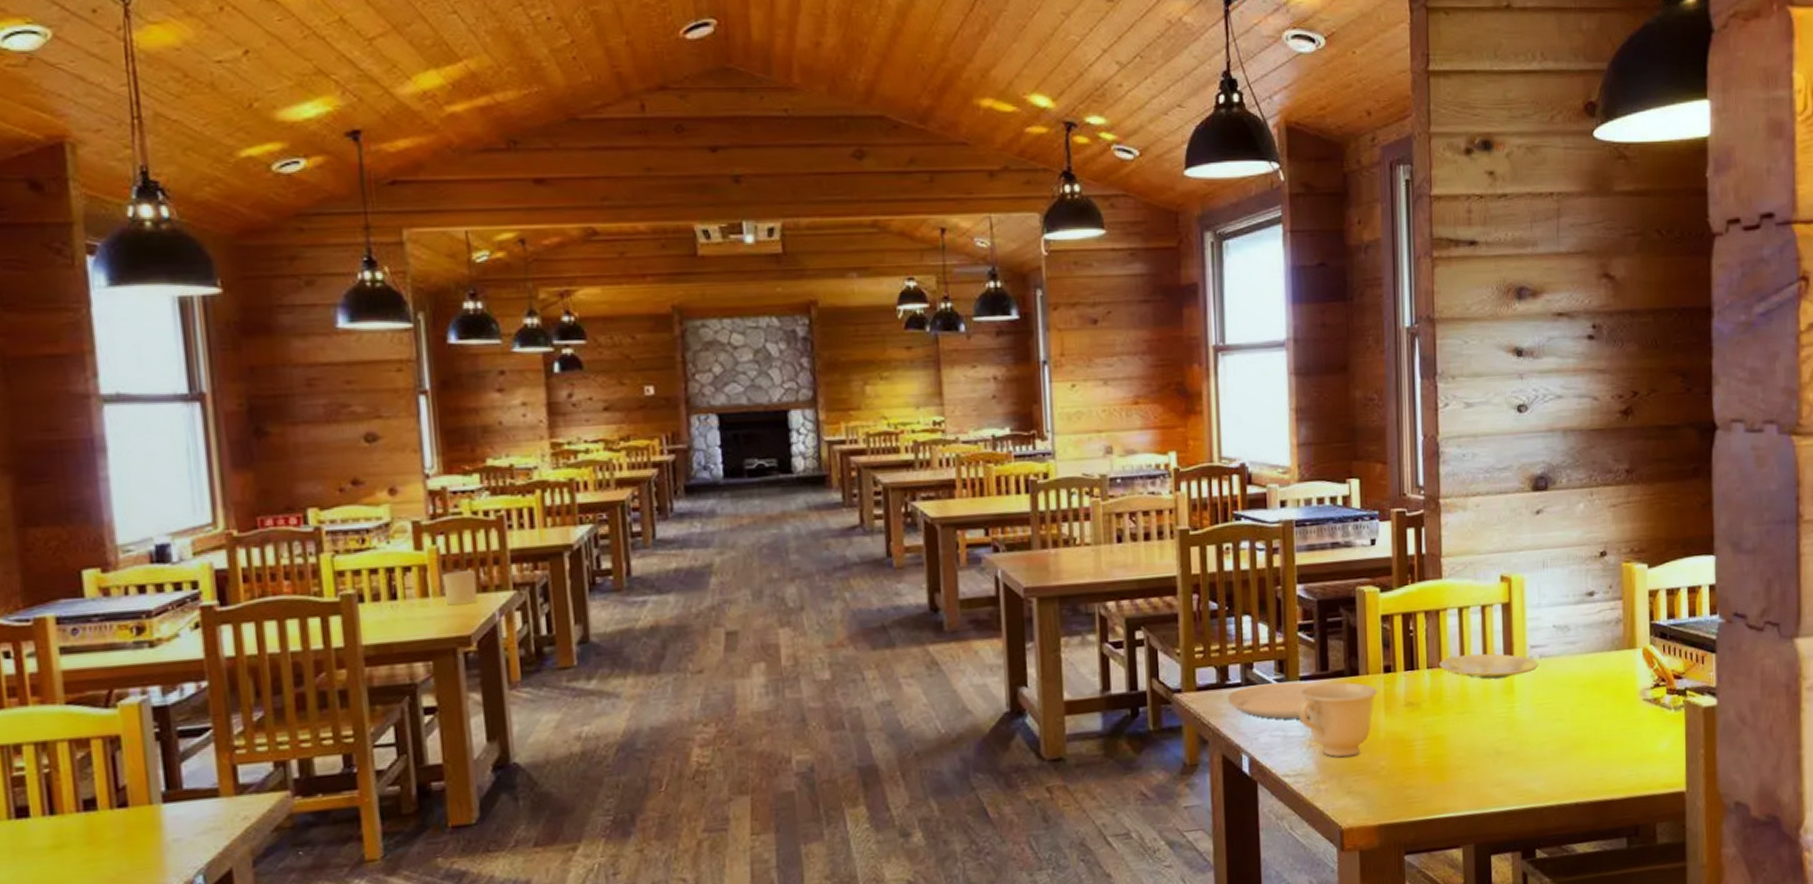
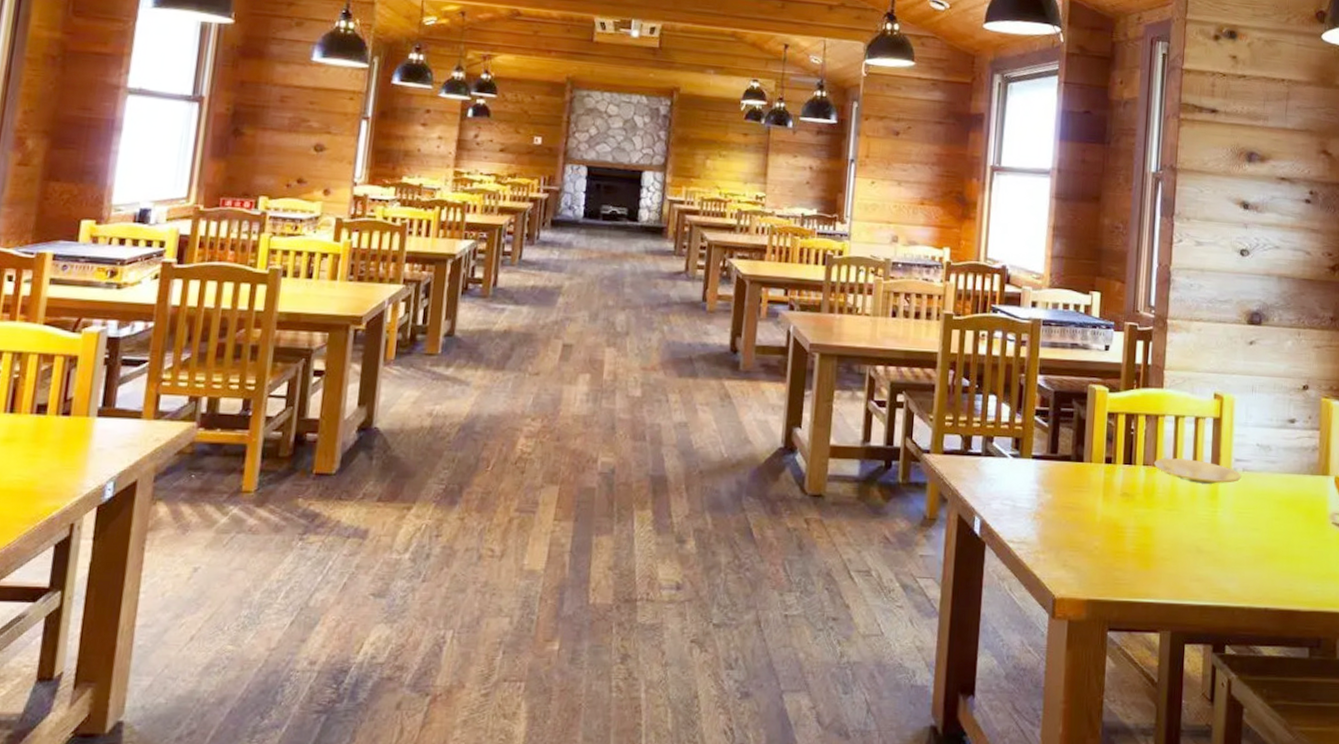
mug: present [442,570,478,606] -> none [348,262,377,291]
plate: present [1227,681,1325,719] -> none [968,456,1053,492]
teacup: present [1298,681,1378,758] -> none [1028,464,1099,533]

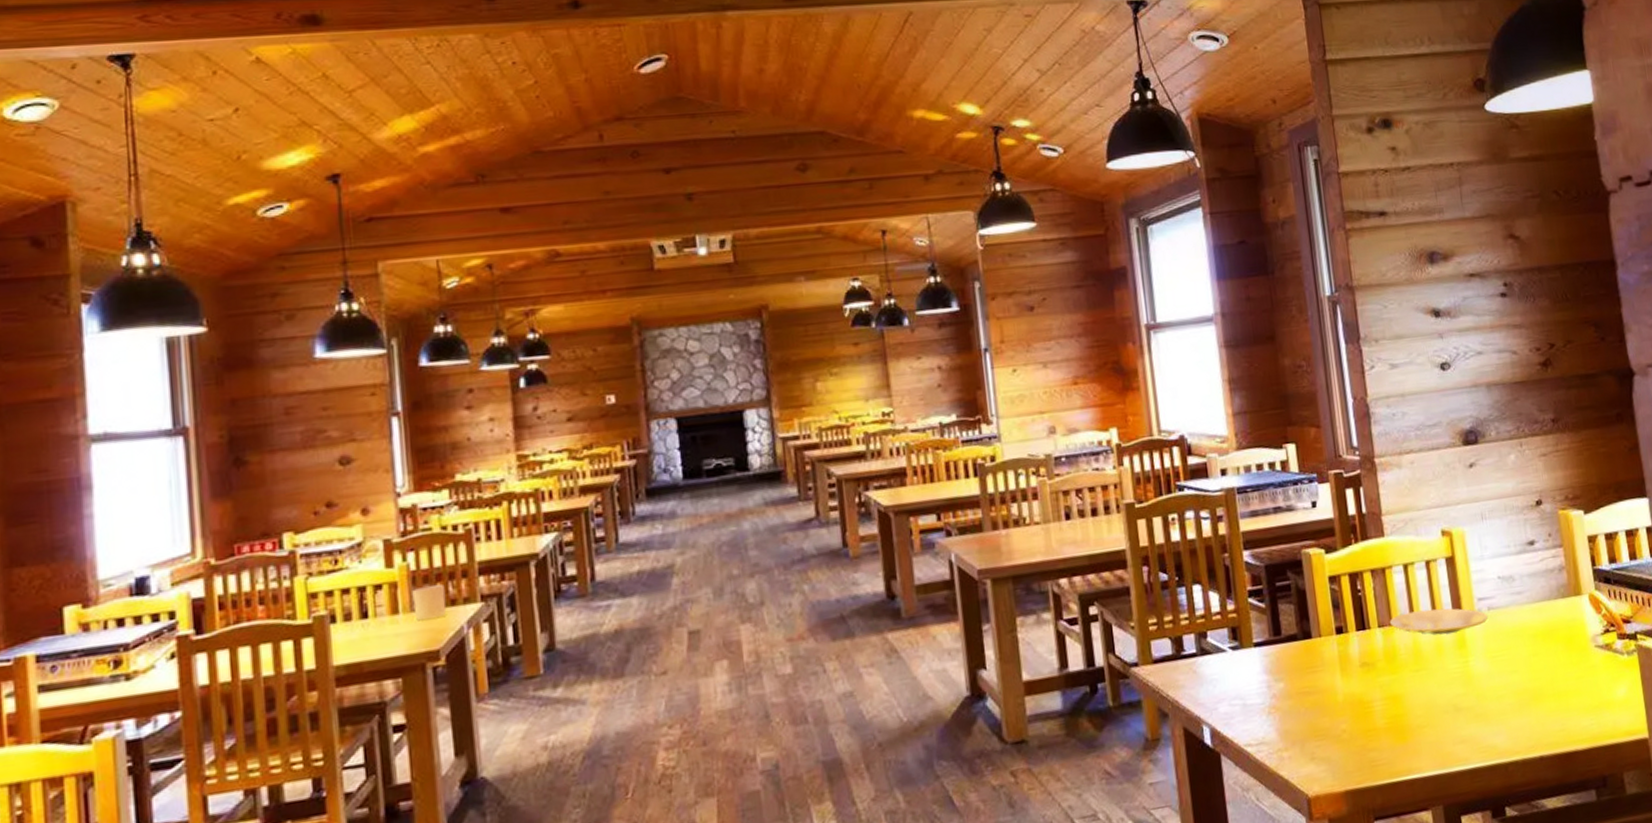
mug: none [348,262,377,291] -> present [412,584,447,621]

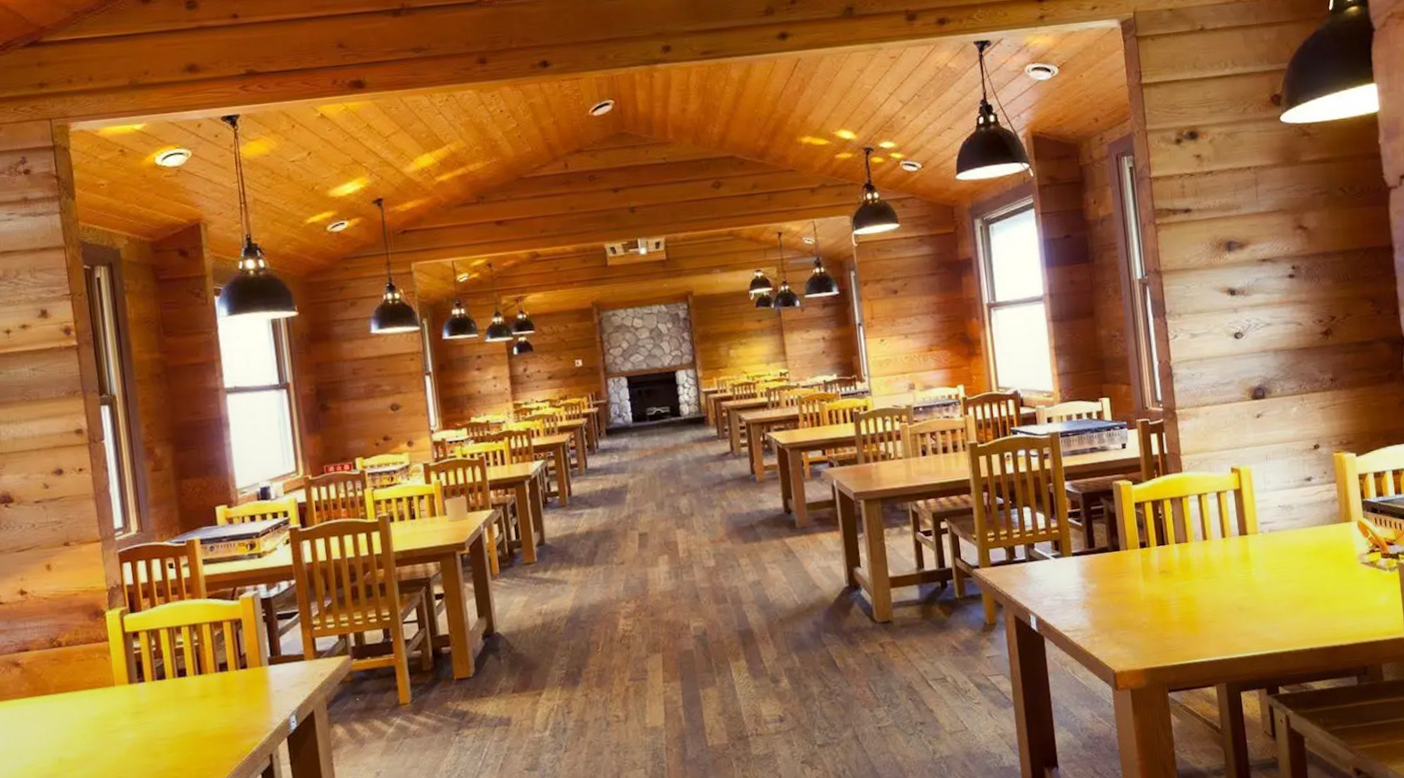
plate: present [1389,608,1489,635] -> none [1184,529,1269,551]

